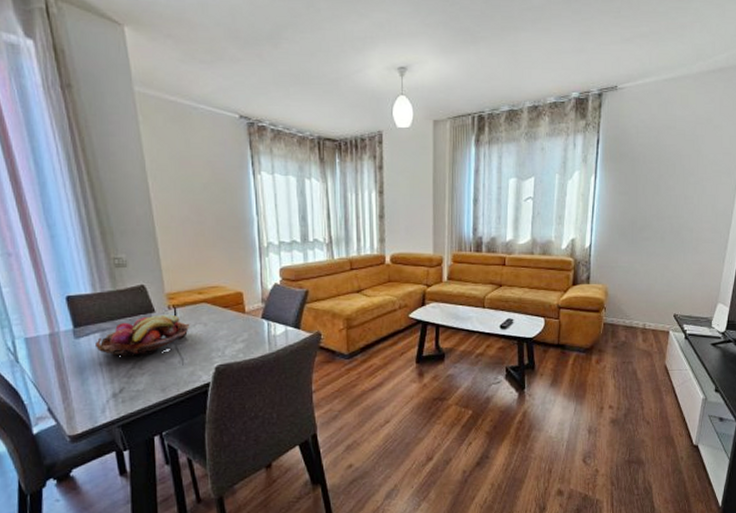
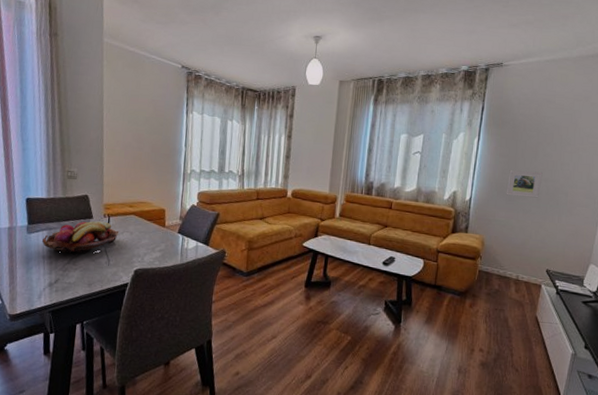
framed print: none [628,208,666,238] -> present [506,170,543,198]

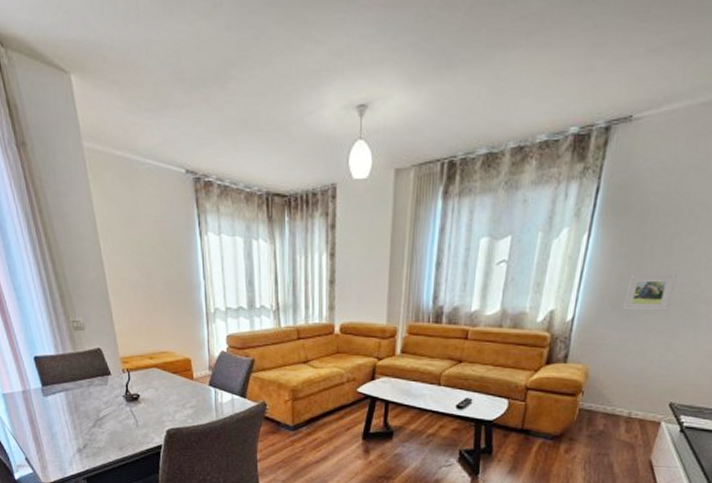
fruit basket: present [42,221,119,254] -> none [61,377,143,416]

